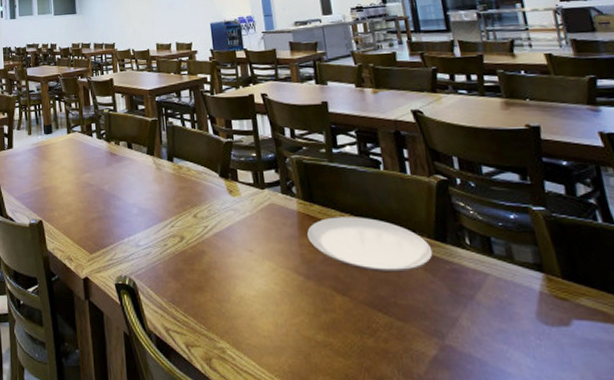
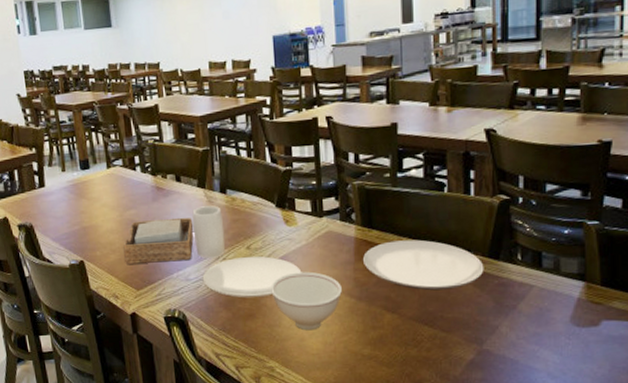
napkin holder: none [79,182,144,226] -> present [123,217,194,264]
cup: none [142,173,174,225] -> present [192,205,226,259]
plate: none [152,225,248,269] -> present [202,256,302,298]
bowl: none [218,244,289,309] -> present [271,271,342,331]

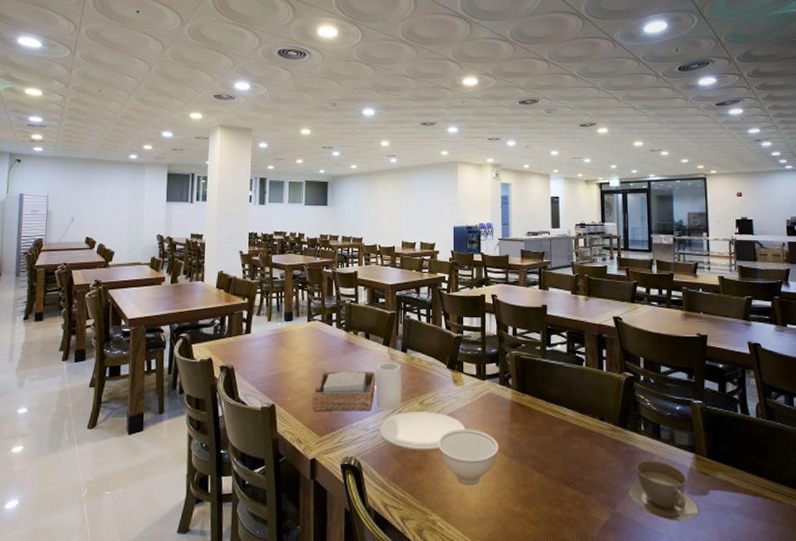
plate: present [363,239,484,291] -> none [517,406,615,454]
teacup: none [500,291,587,356] -> present [629,459,699,521]

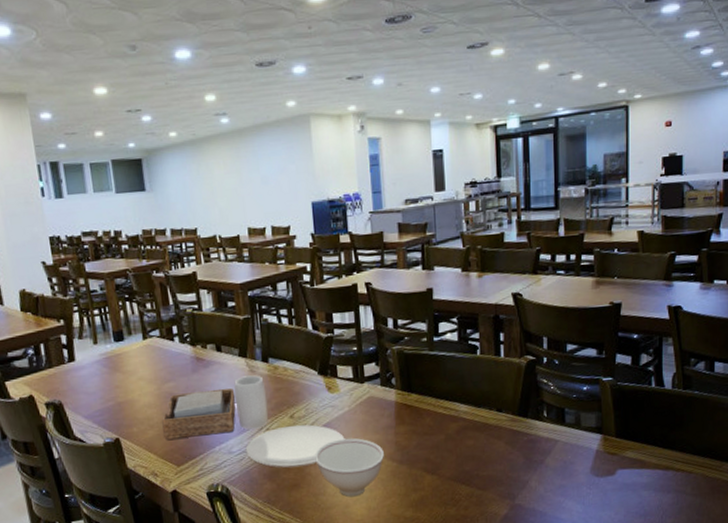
teacup: present [629,459,699,521] -> none [530,446,605,506]

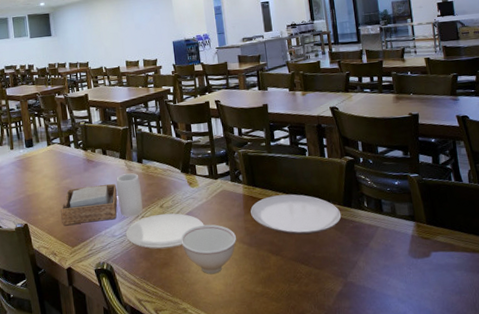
plate: none [404,401,515,451] -> present [250,194,342,235]

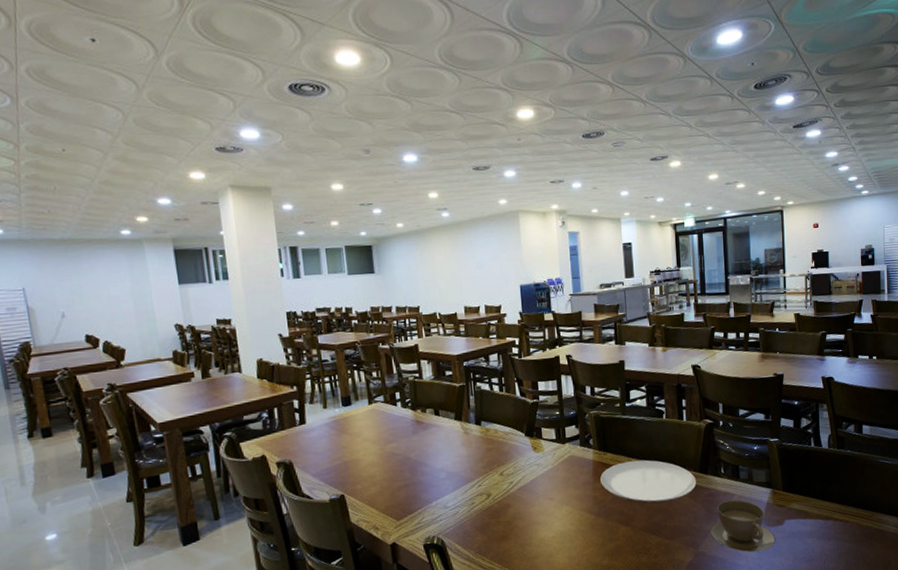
napkin holder: present [61,183,118,225] -> none [384,448,452,496]
cup: present [116,173,144,217] -> none [450,436,481,486]
plate: present [125,213,205,250] -> none [459,481,549,522]
bowl: present [180,224,236,275] -> none [522,493,583,548]
teacup: none [358,231,423,284] -> present [711,499,776,553]

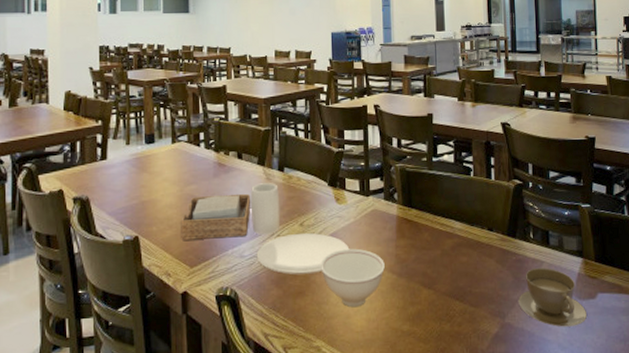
napkin holder: none [384,448,452,496] -> present [181,193,251,240]
cup: none [450,436,481,486] -> present [251,183,281,235]
plate: none [459,481,549,522] -> present [256,232,350,275]
bowl: none [522,493,583,548] -> present [320,248,385,308]
plate: present [600,460,697,504] -> none [404,218,504,267]

